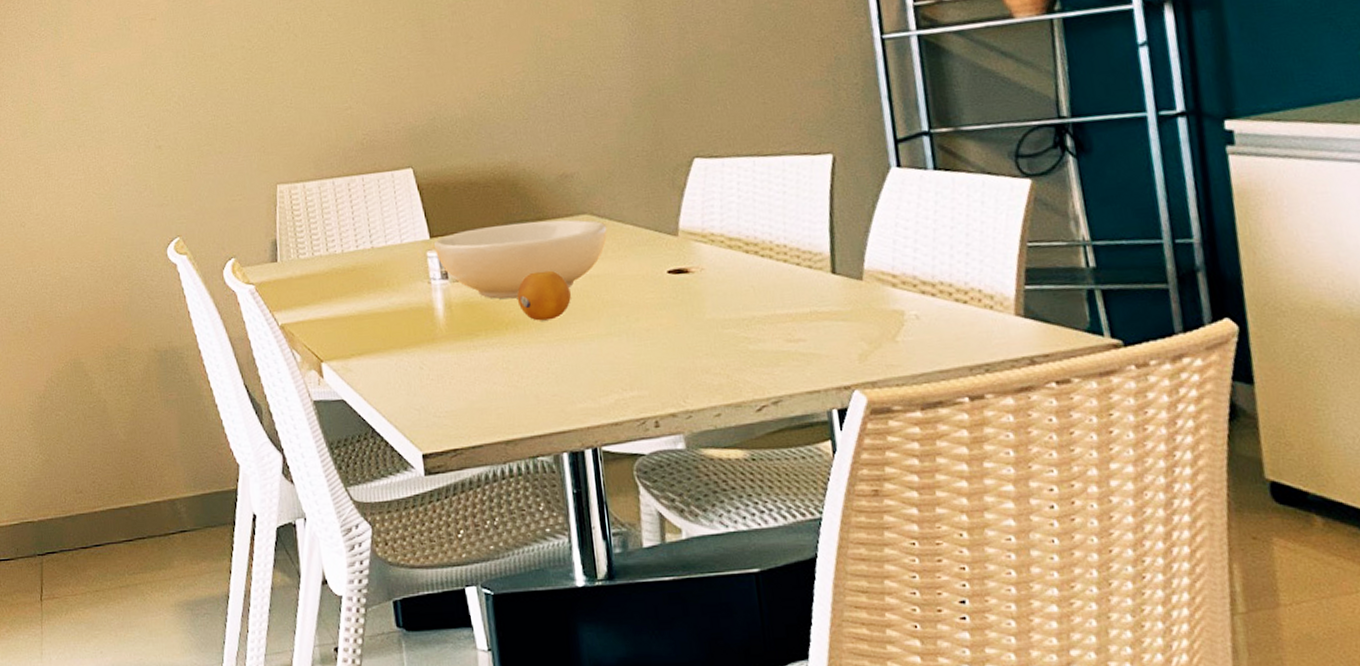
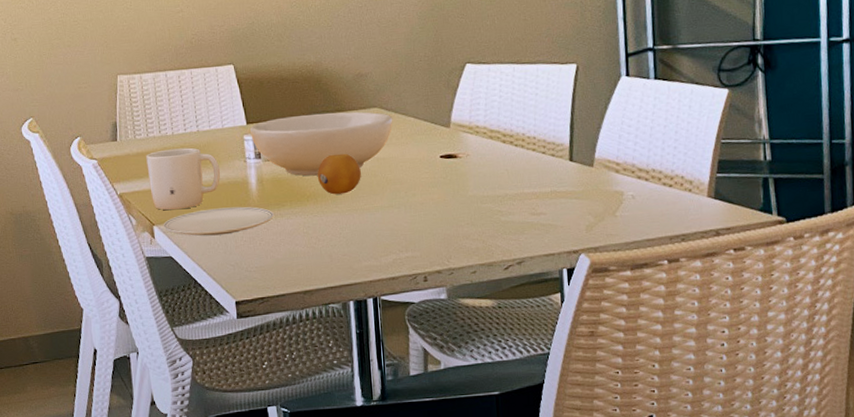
mug: none [311,267,400,344] -> present [146,147,220,211]
plate: none [333,337,467,374] -> present [163,206,275,236]

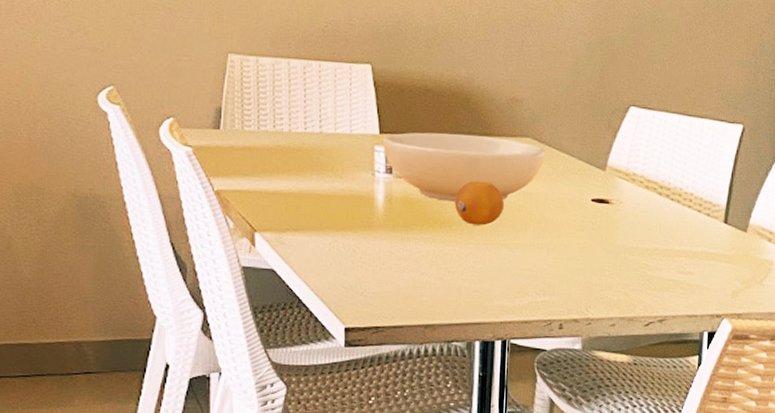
mug: present [146,147,220,211] -> none [254,147,342,218]
plate: present [163,206,275,236] -> none [267,221,401,253]

